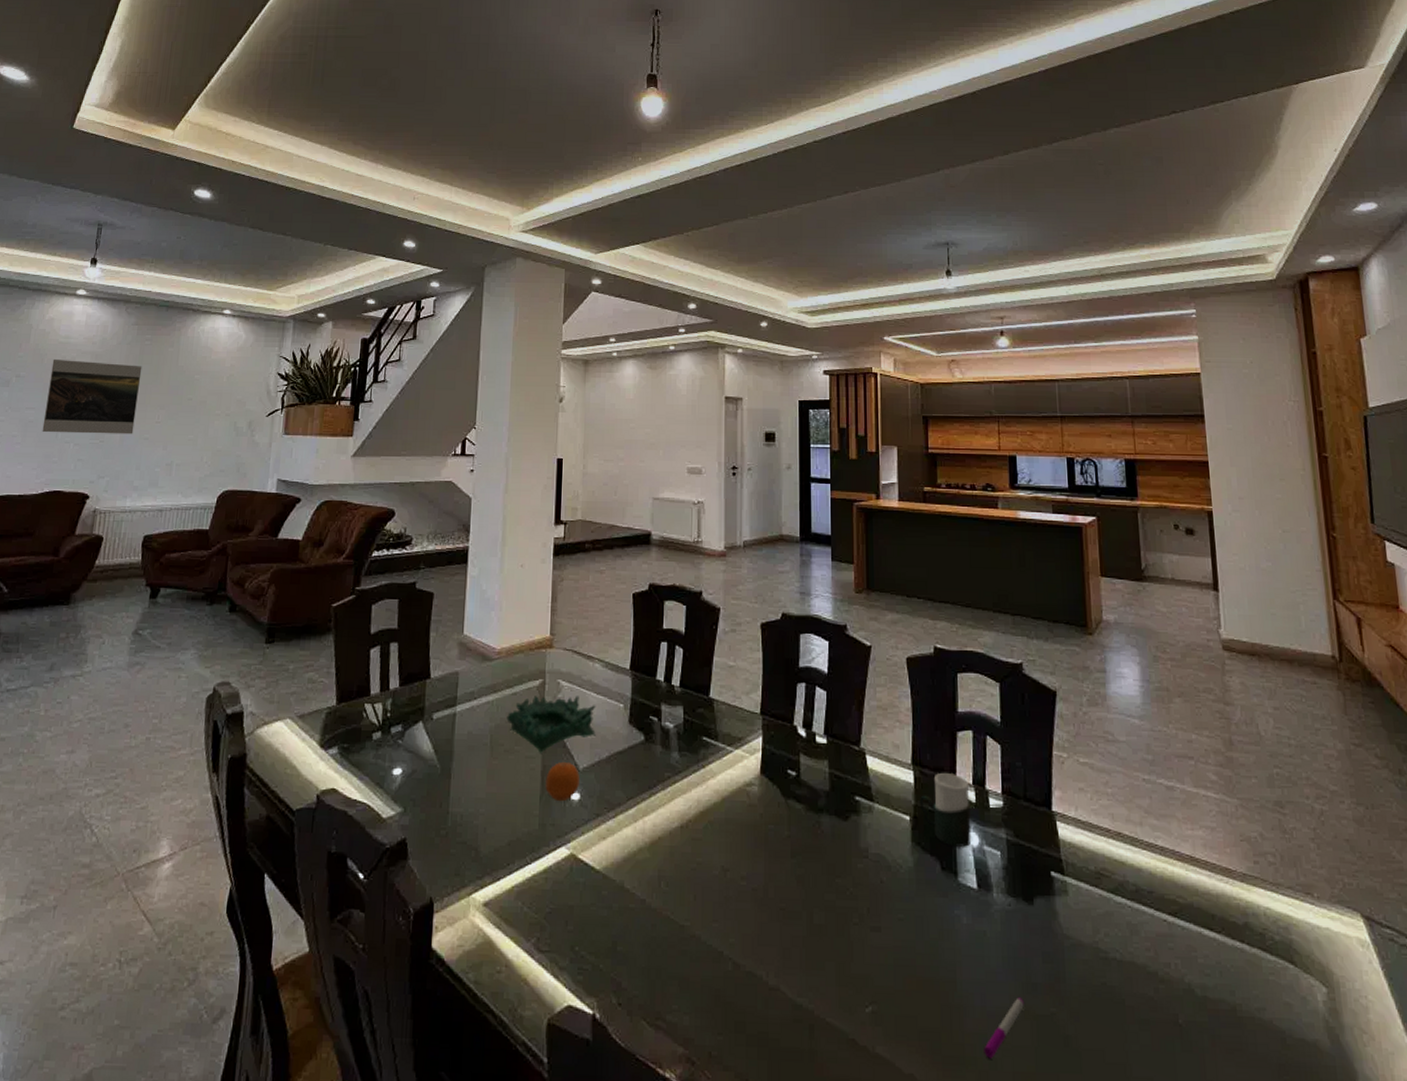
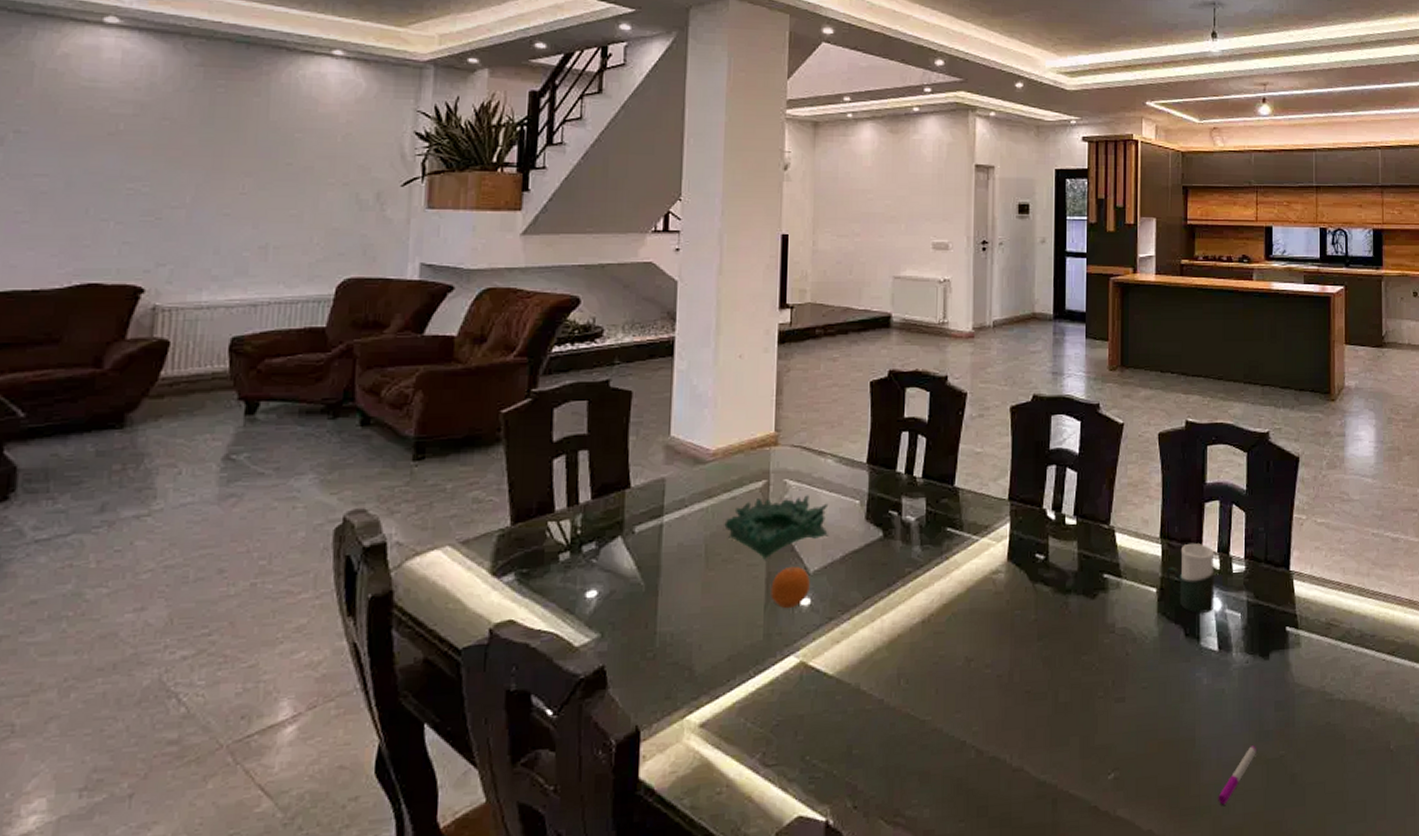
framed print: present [42,360,142,435] -> none [62,110,215,209]

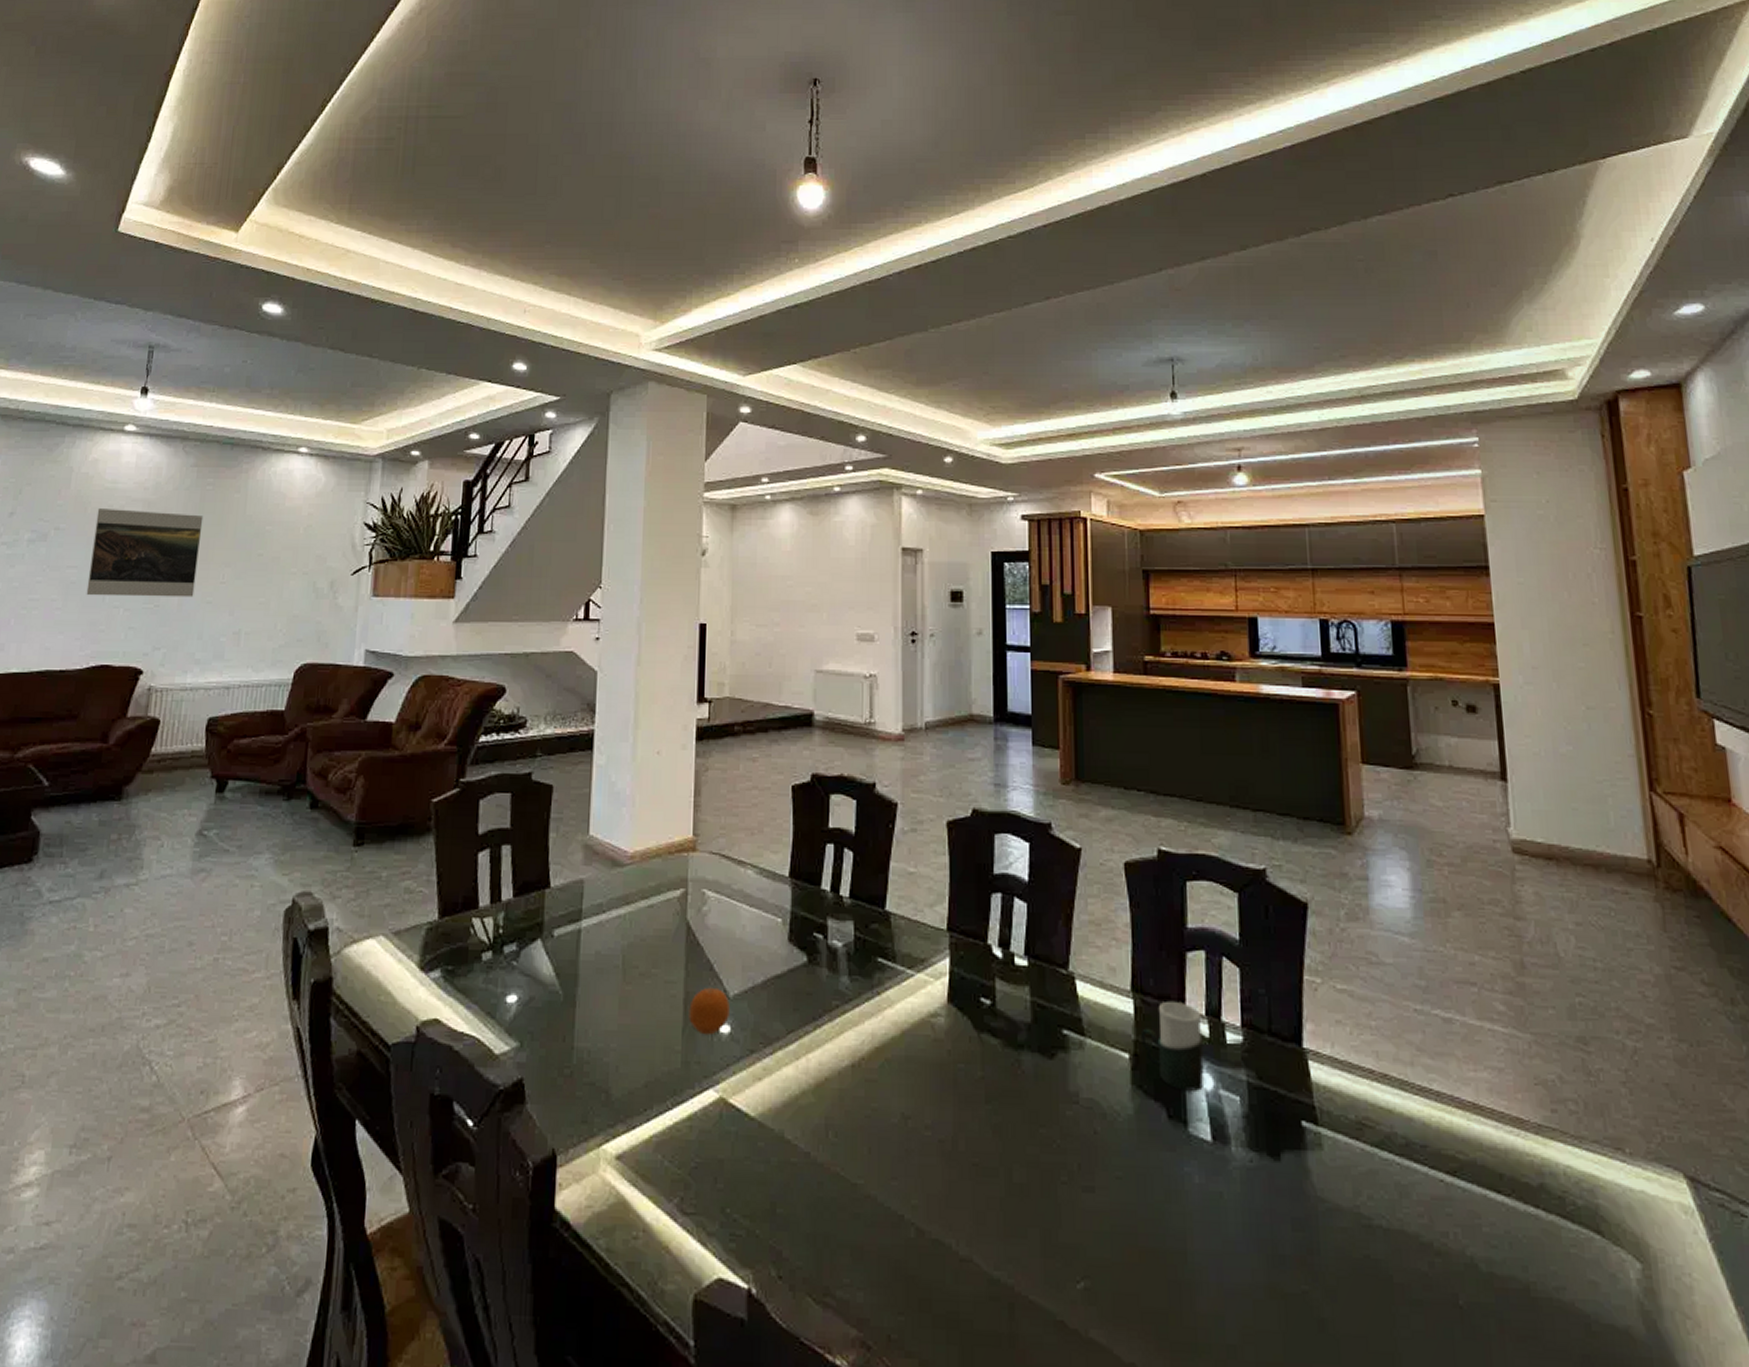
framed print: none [62,110,215,209] -> present [86,509,204,598]
decorative bowl: present [724,495,829,560] -> none [642,908,749,977]
pen: present [1218,745,1258,805] -> none [1220,1272,1271,1346]

